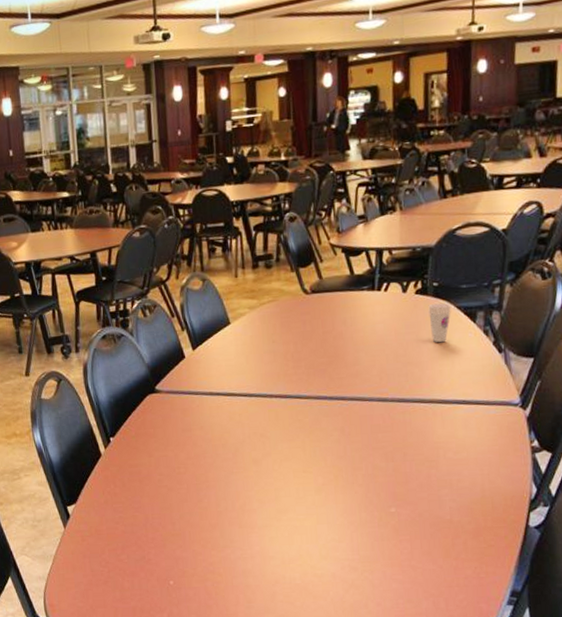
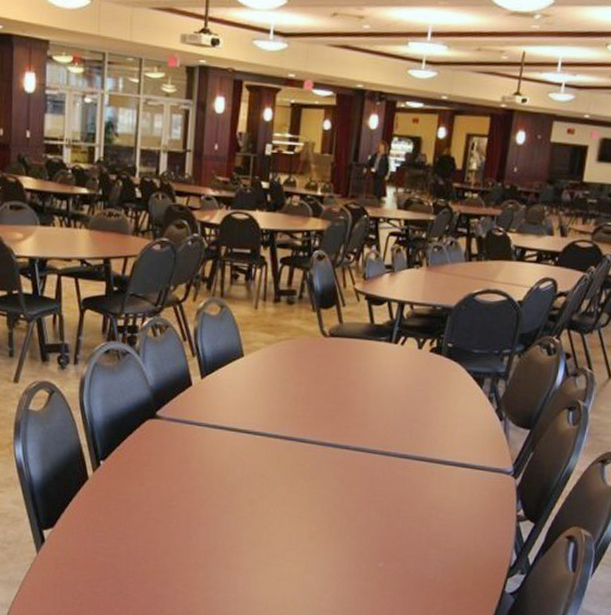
cup: present [428,302,451,343] -> none [440,363,462,404]

